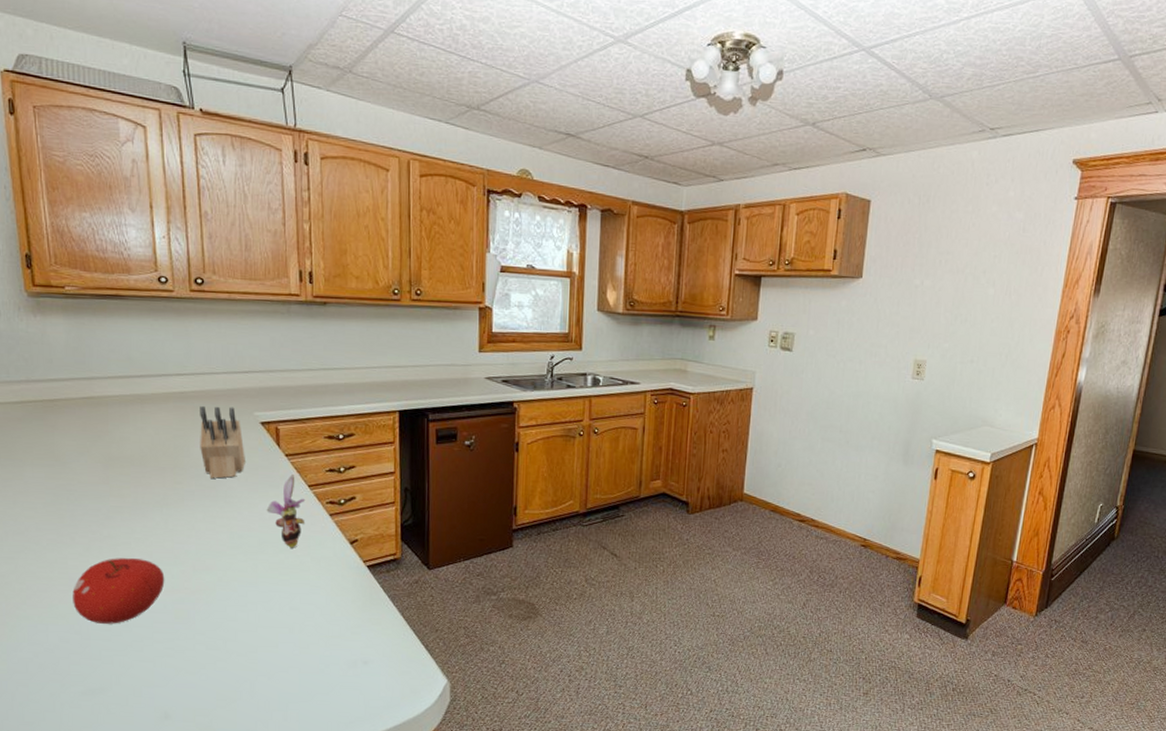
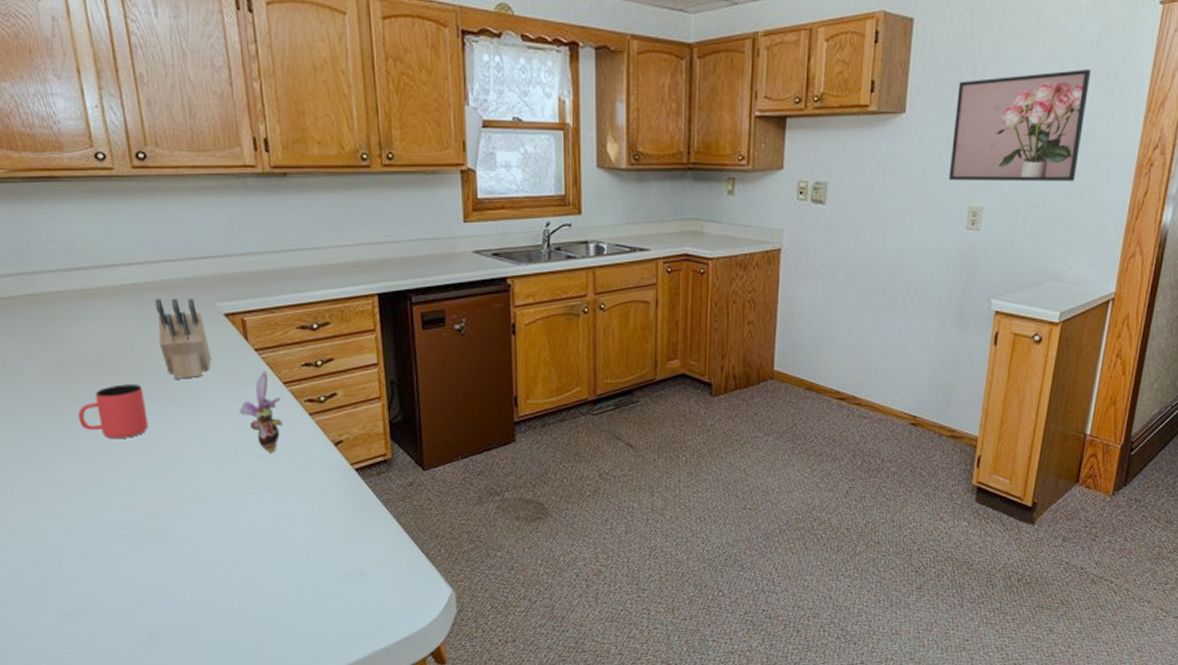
fruit: present [73,558,165,624] -> none [37,471,136,543]
cup: none [119,481,183,530] -> present [78,384,149,439]
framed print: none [897,249,1019,342] -> present [948,69,1092,181]

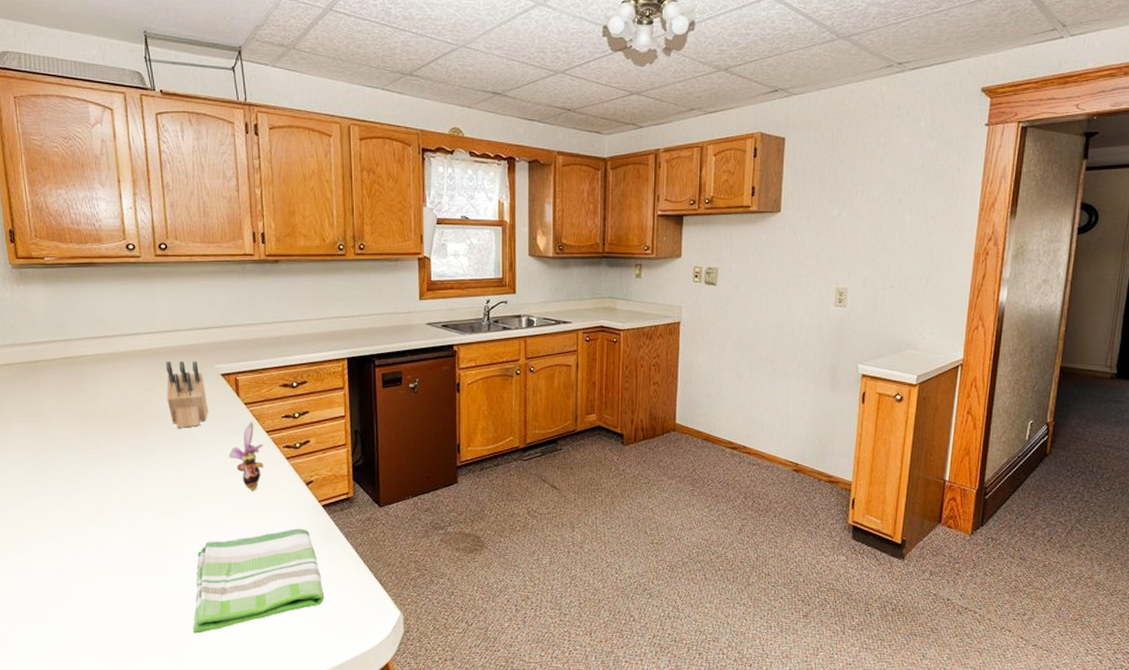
cup: present [78,384,149,439] -> none [96,432,153,478]
dish towel: none [208,495,363,616] -> present [193,528,325,634]
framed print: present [948,69,1092,181] -> none [818,177,933,267]

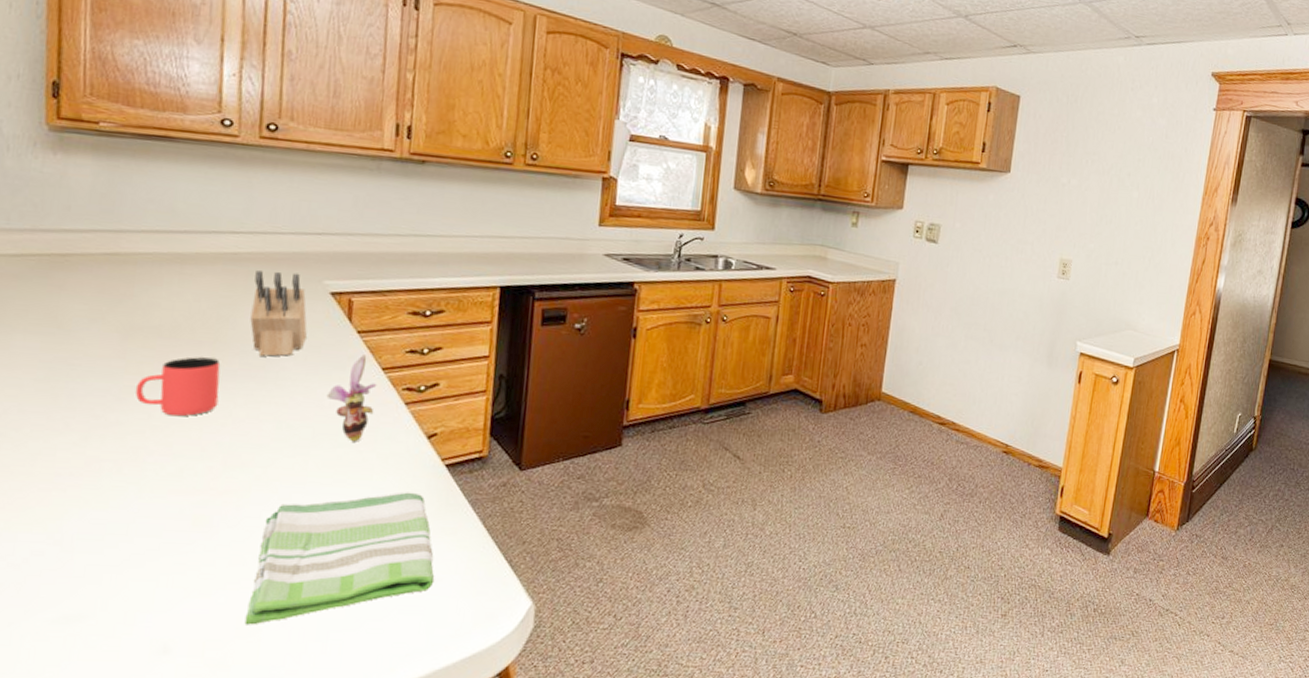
cup: none [96,432,153,478] -> present [135,357,221,417]

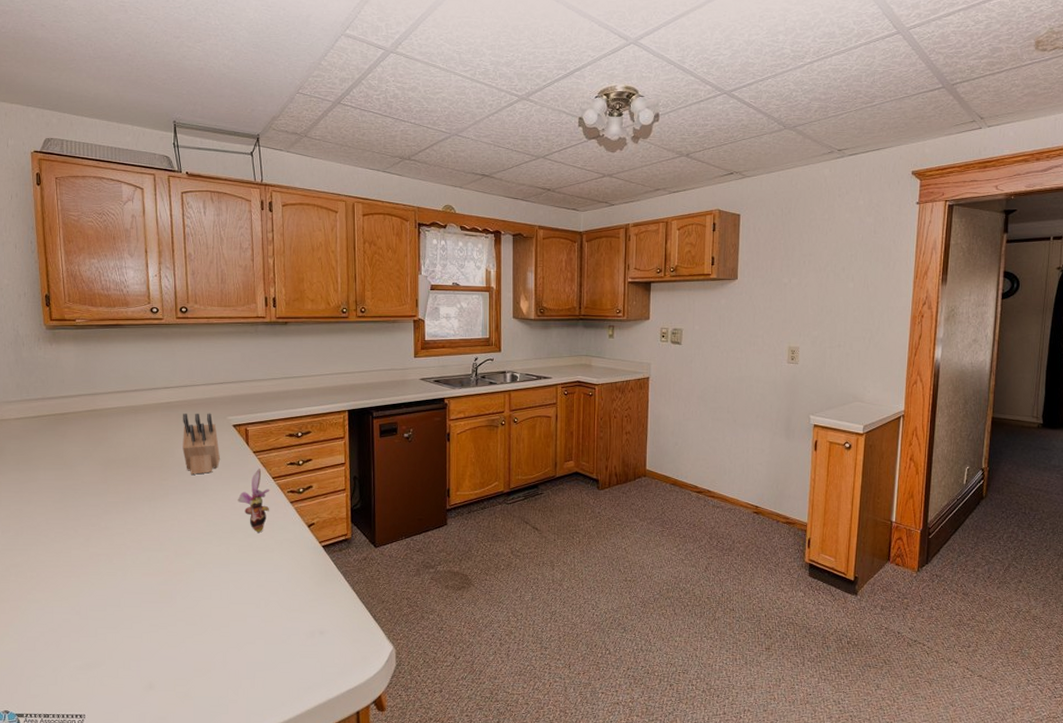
cup: present [135,357,221,417] -> none [115,478,168,521]
dish towel: present [244,492,435,625] -> none [199,567,323,668]

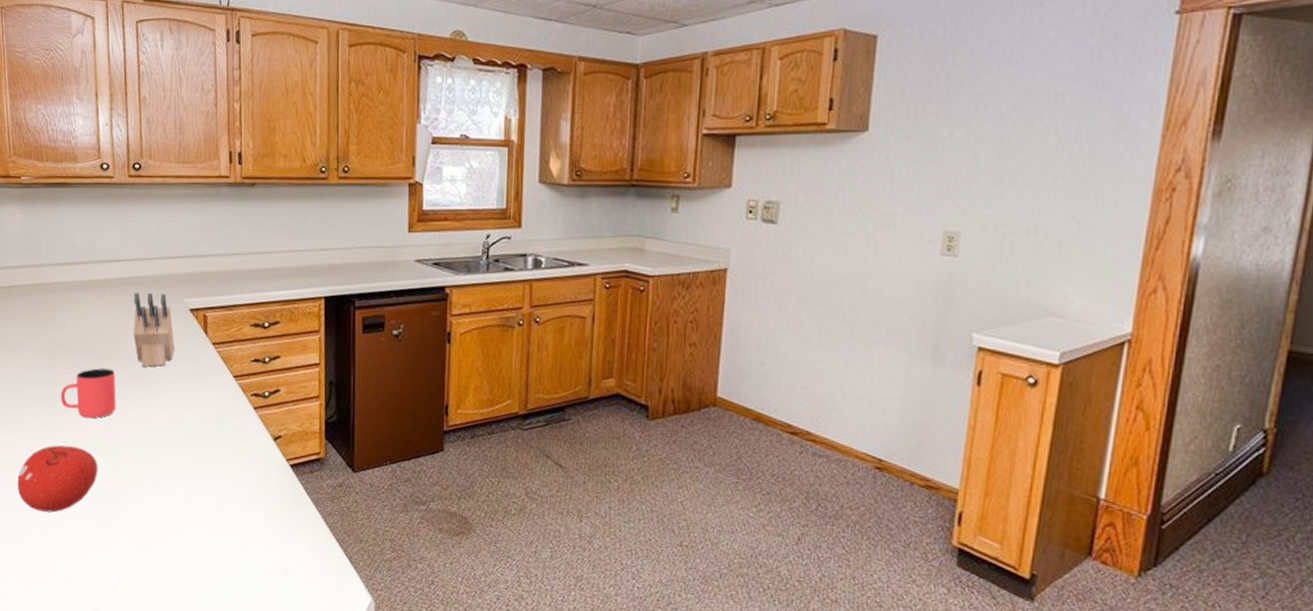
fruit: none [74,546,152,605] -> present [17,445,98,513]
cup: none [115,478,168,521] -> present [60,368,116,419]
flower: present [237,469,270,533] -> none [193,364,231,443]

